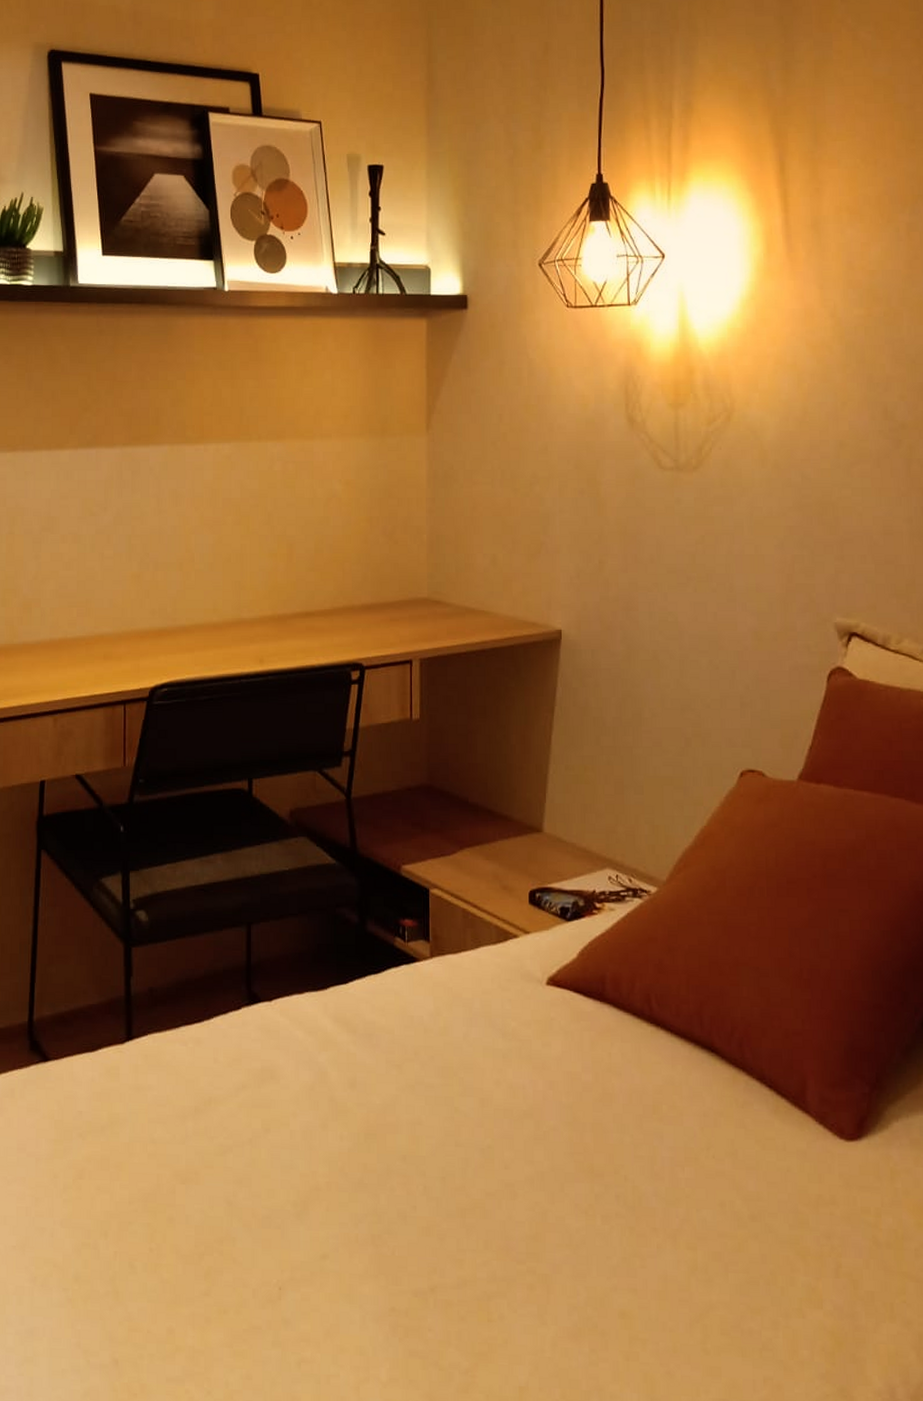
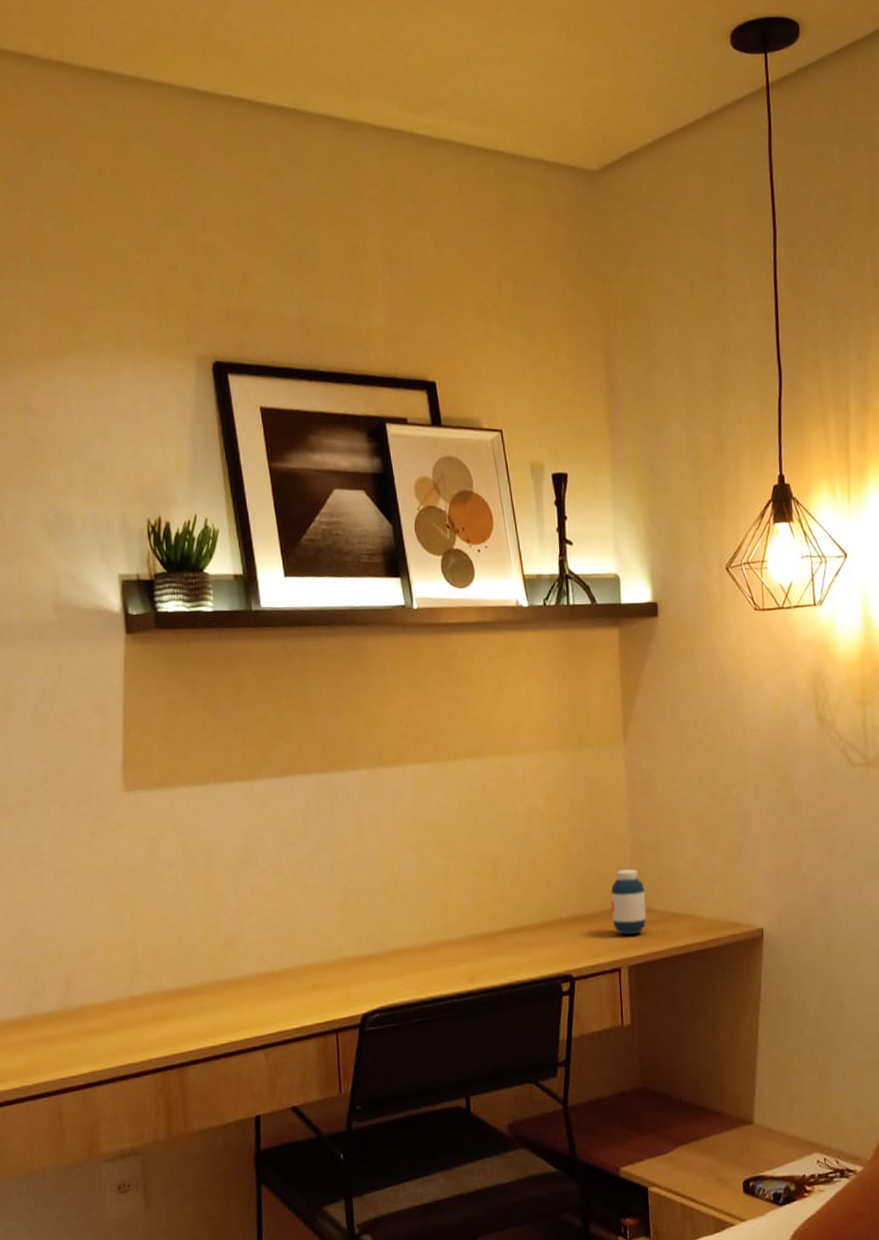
medicine bottle: none [405,560,442,628] -> present [610,869,647,936]

